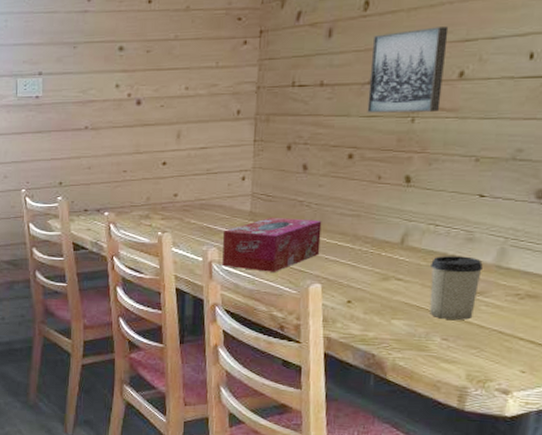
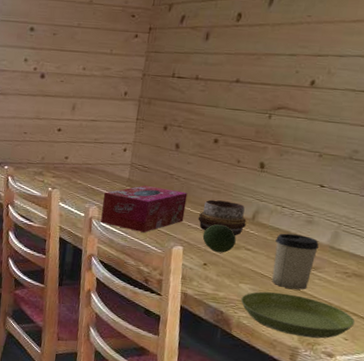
decorative bowl: none [336,226,394,265] -> present [197,199,247,236]
fruit: none [343,253,384,287] -> present [202,223,236,253]
wall art: present [367,26,449,113] -> none [232,41,305,112]
saucer: none [394,325,533,375] -> present [240,291,356,339]

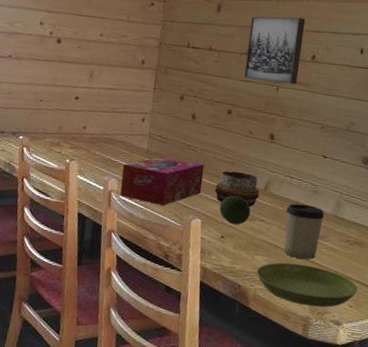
wall art: none [232,41,305,112] -> present [244,16,306,85]

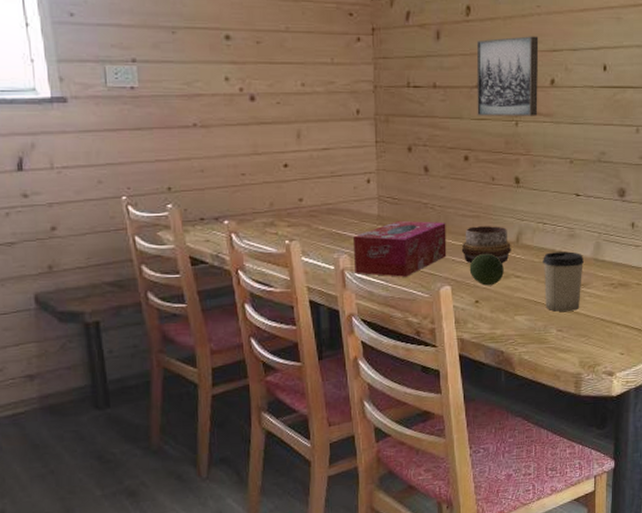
saucer: present [256,262,358,307] -> none [518,317,628,361]

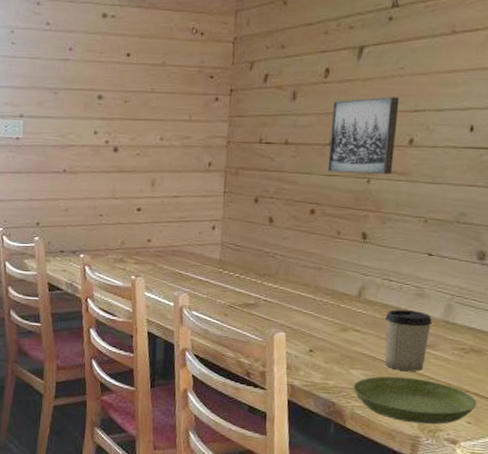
tissue box: present [354,220,447,277] -> none [192,266,286,320]
decorative bowl: present [461,226,511,264] -> none [299,277,352,317]
fruit: present [469,253,504,286] -> none [306,304,343,337]
saucer: none [518,317,628,361] -> present [352,376,478,425]

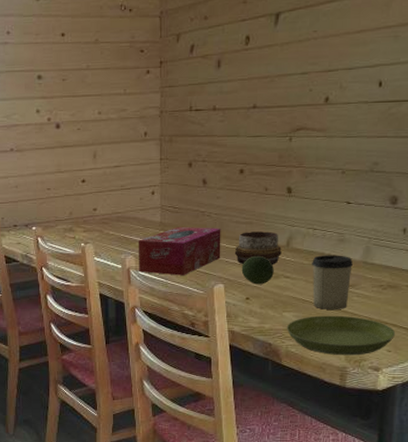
tissue box: none [192,266,286,320] -> present [139,226,221,276]
decorative bowl: none [299,277,352,317] -> present [234,231,282,266]
fruit: none [306,304,343,337] -> present [241,255,274,285]
wall art: present [327,97,400,174] -> none [253,59,315,134]

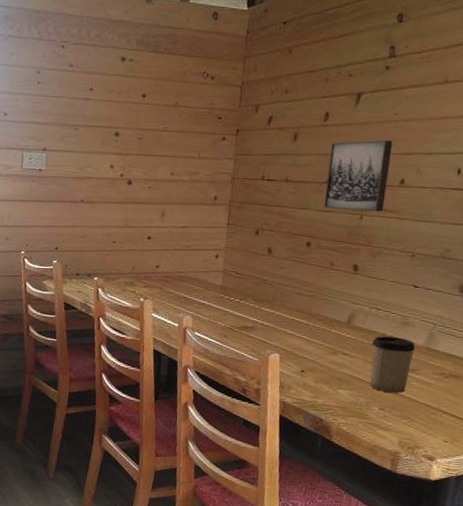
tissue box: present [139,226,221,276] -> none [195,292,282,341]
decorative bowl: present [234,231,282,266] -> none [293,304,342,341]
fruit: present [241,255,274,285] -> none [299,329,333,359]
wall art: none [253,59,315,134] -> present [324,140,393,212]
saucer: present [286,315,396,356] -> none [339,396,454,442]

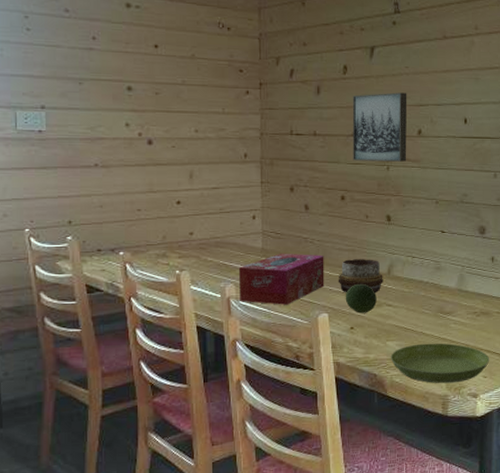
tissue box: none [195,292,282,341] -> present [239,253,325,305]
decorative bowl: none [293,304,342,341] -> present [338,259,383,294]
fruit: none [299,329,333,359] -> present [345,283,377,314]
saucer: none [339,396,454,442] -> present [390,343,490,384]
cup: present [370,336,415,393] -> none [412,283,449,338]

